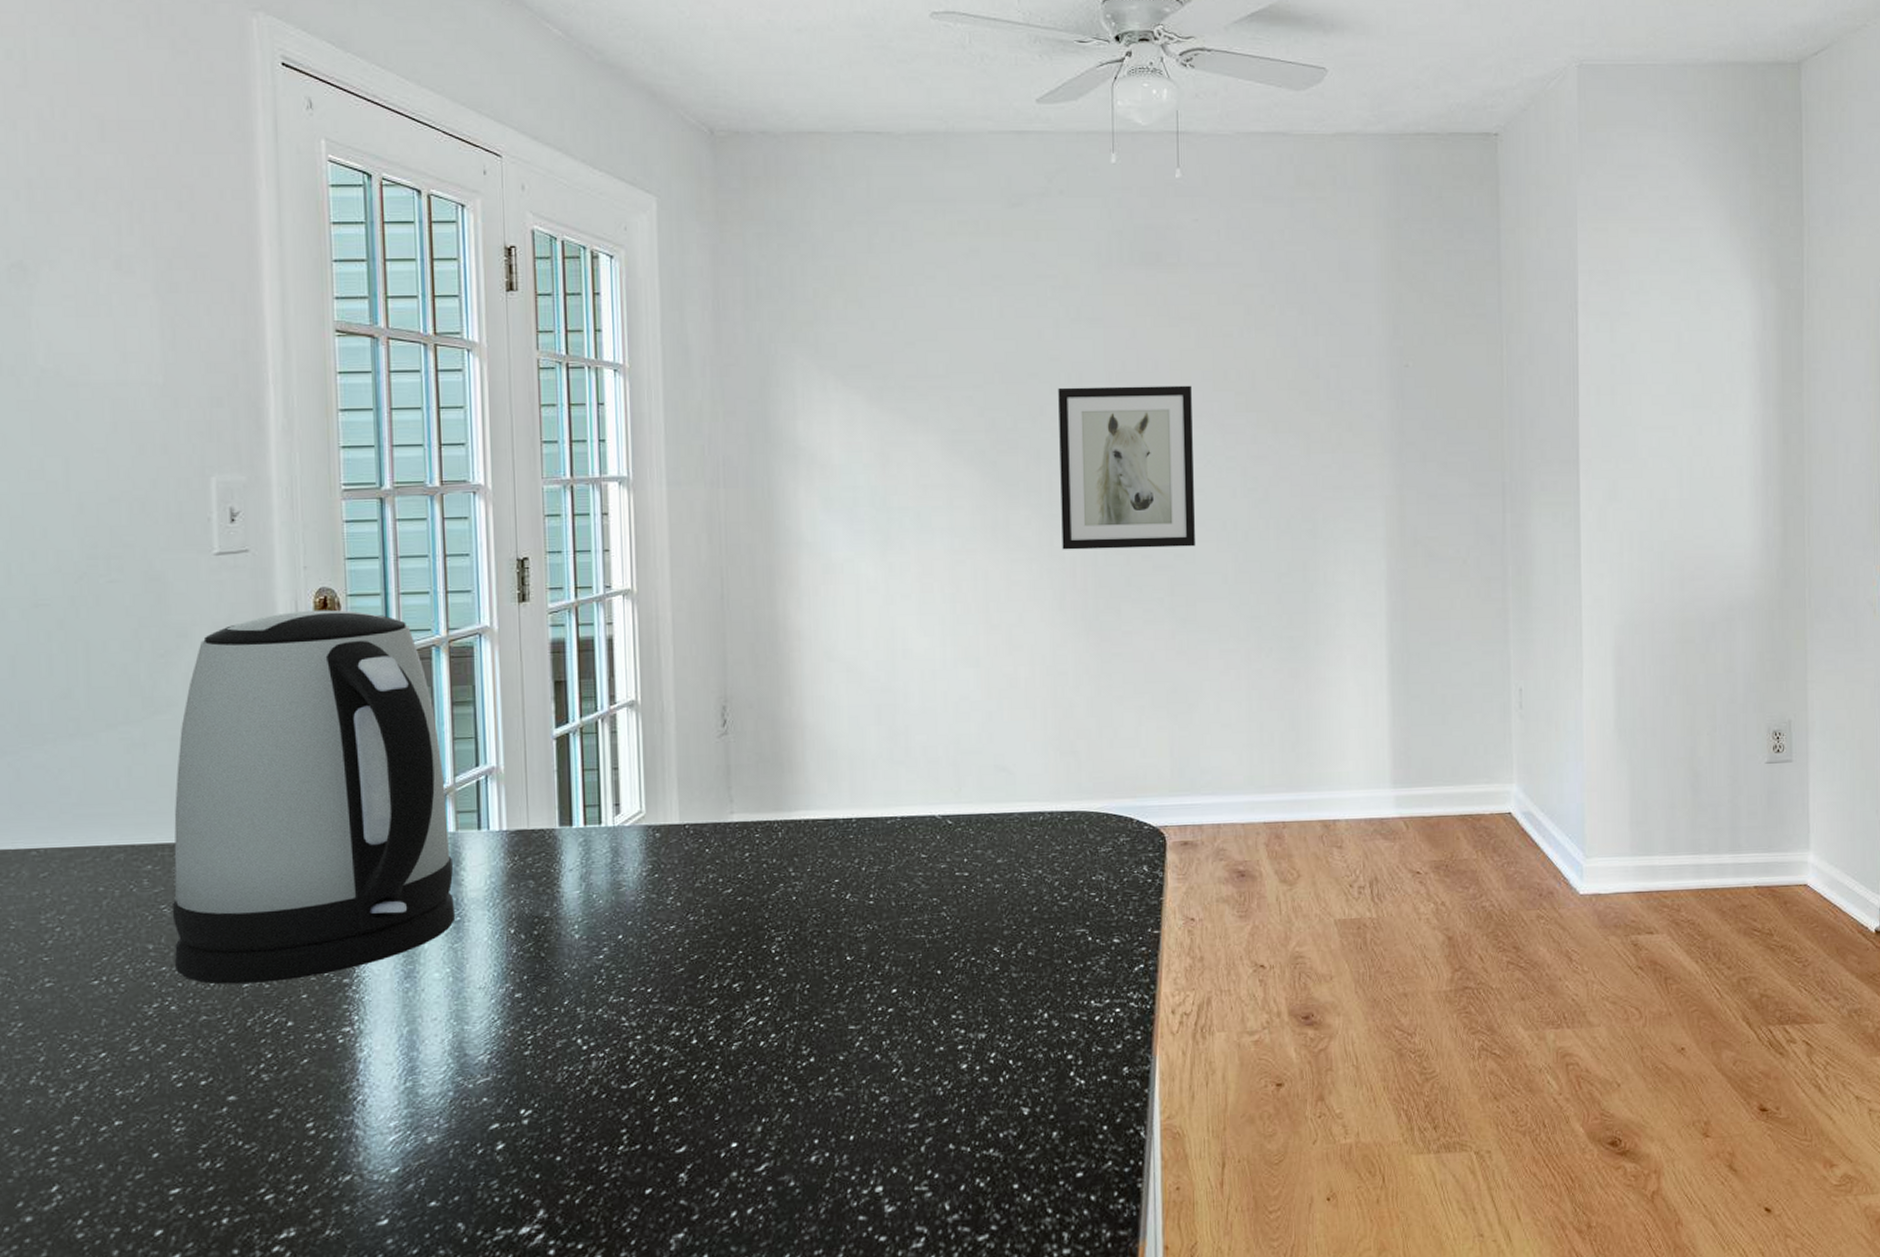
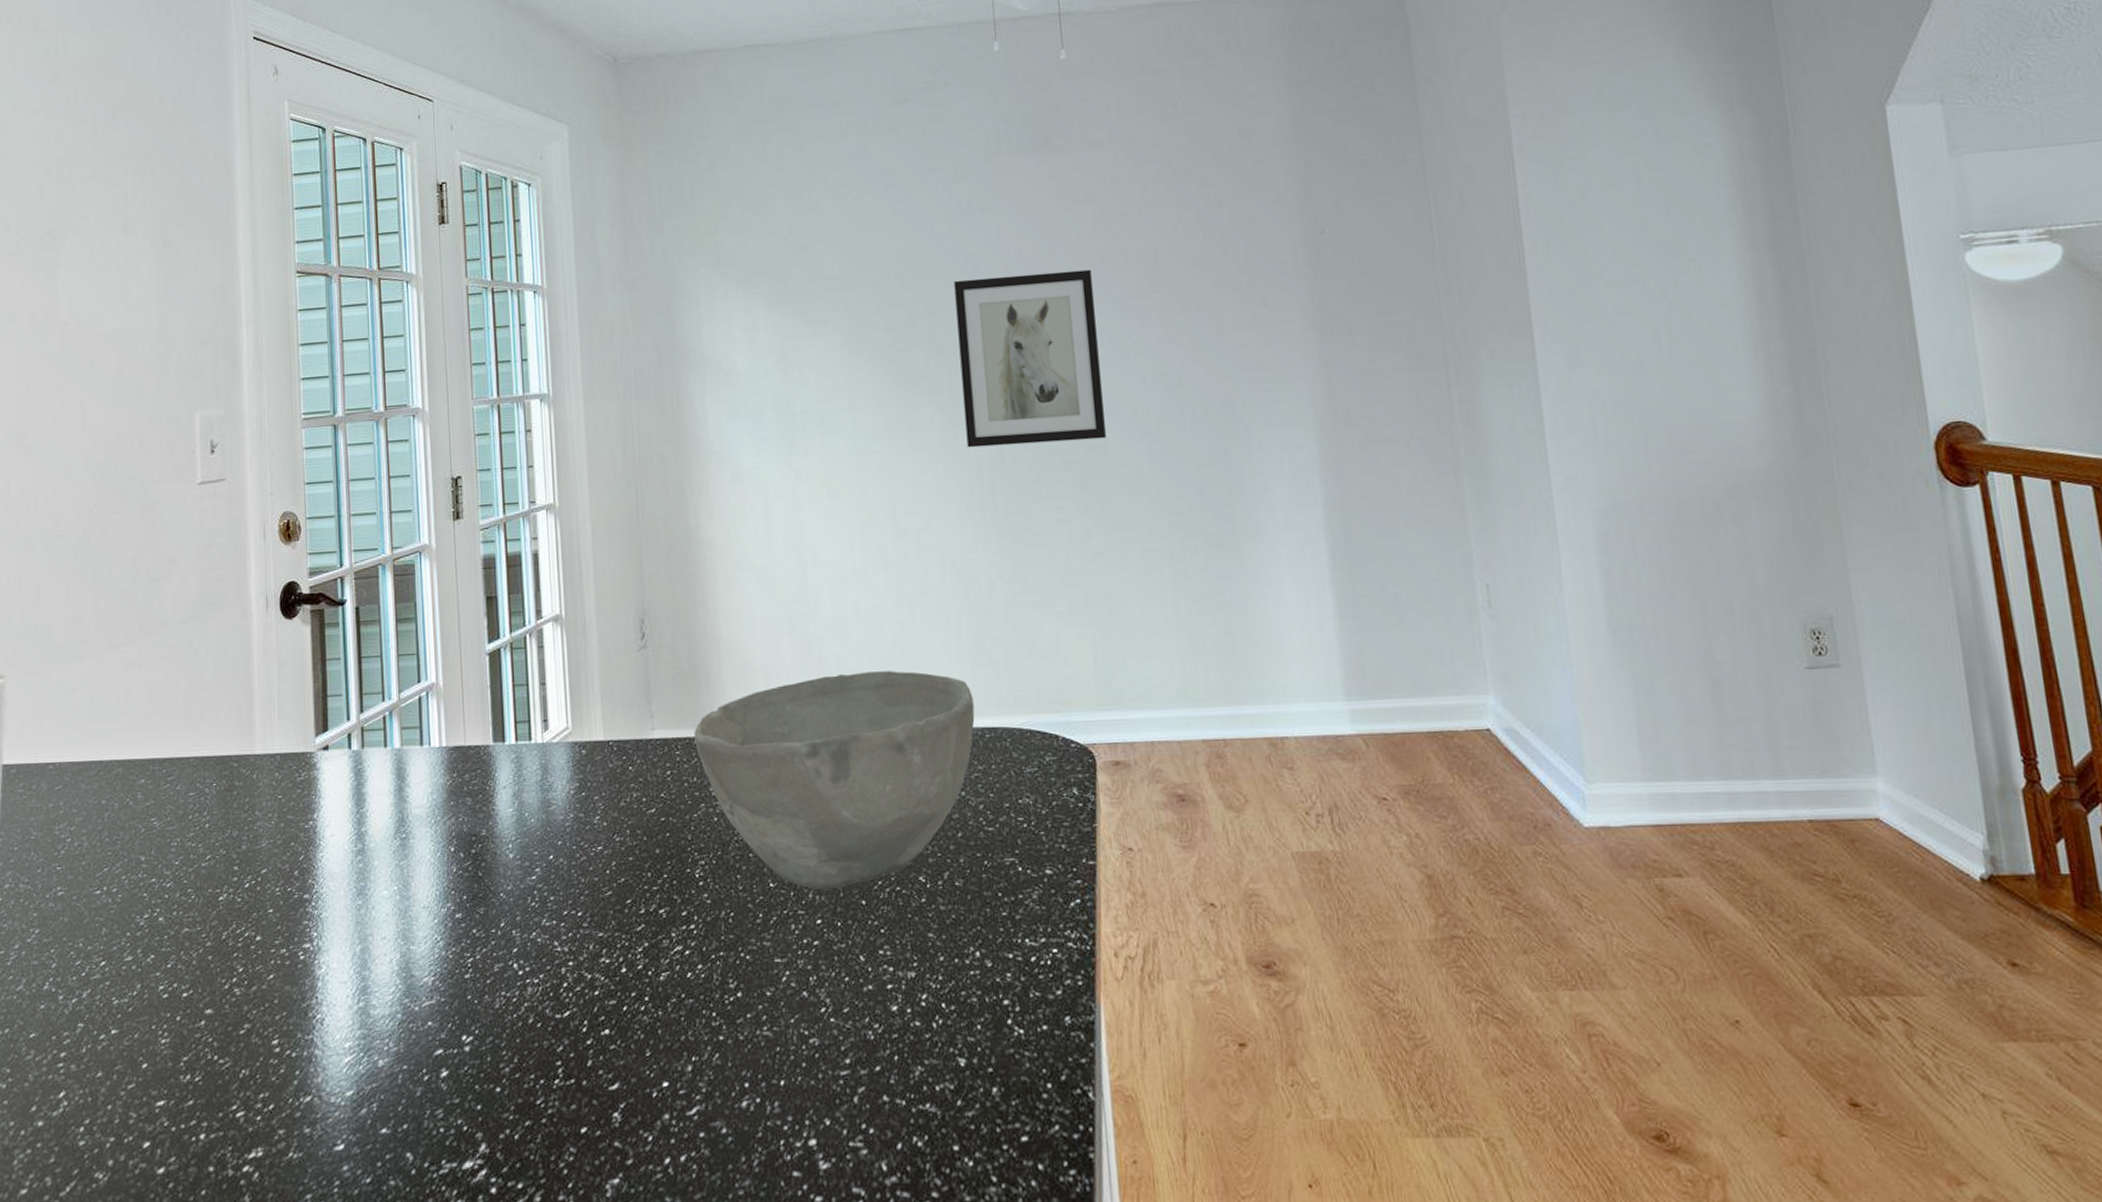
kettle: present [171,609,456,985] -> none [160,532,402,898]
bowl: none [775,758,1055,962] -> present [694,671,975,891]

